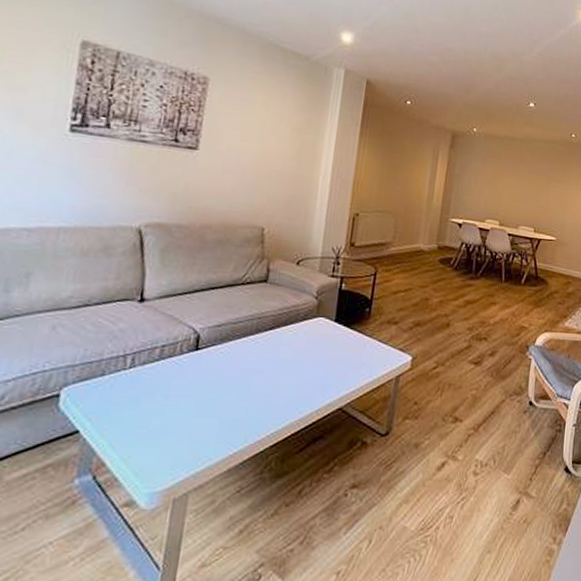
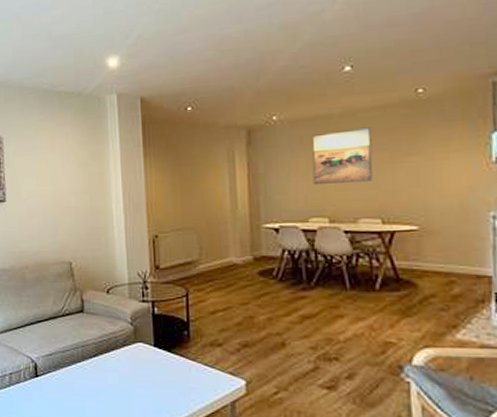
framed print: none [493,151,539,197] -> present [311,127,373,184]

